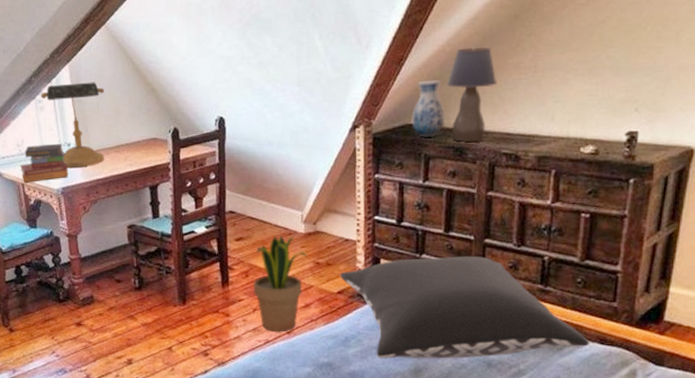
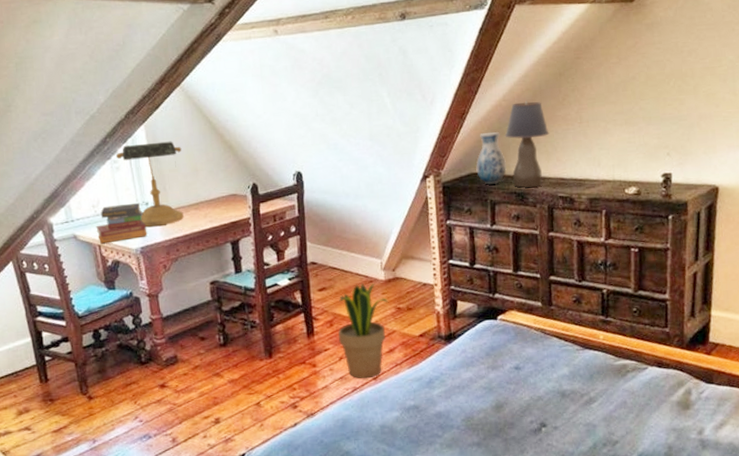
pillow: present [339,256,589,359] -> none [420,293,649,397]

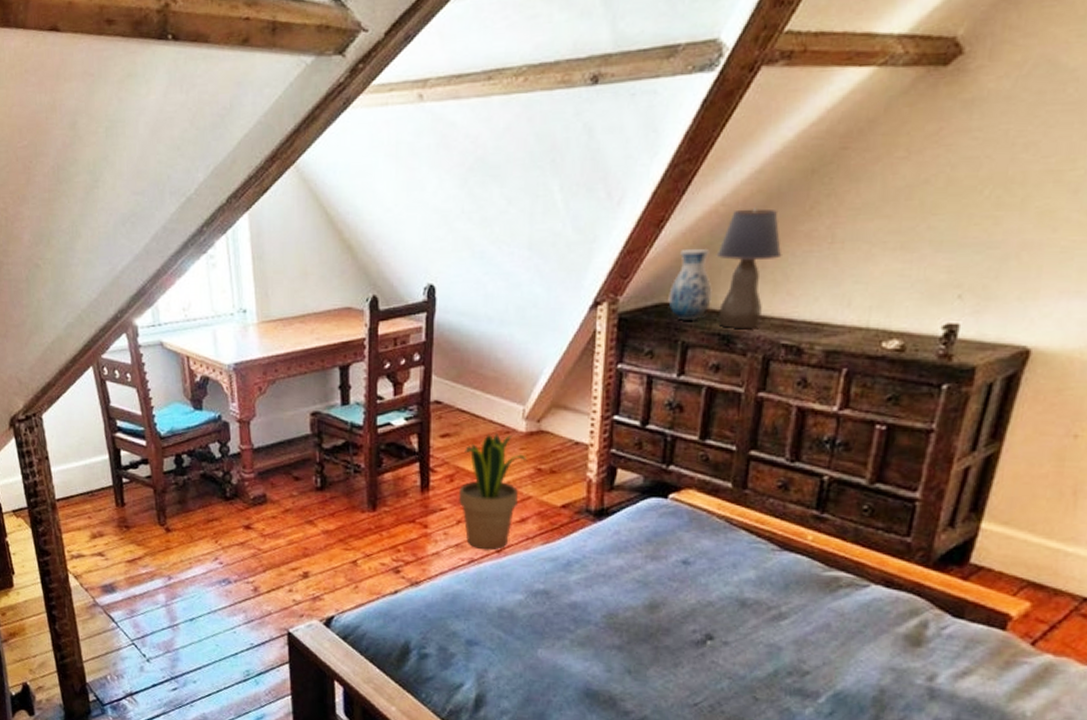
books: present [96,202,148,244] -> none [185,309,243,355]
desk lamp: present [116,141,184,227] -> none [214,235,290,340]

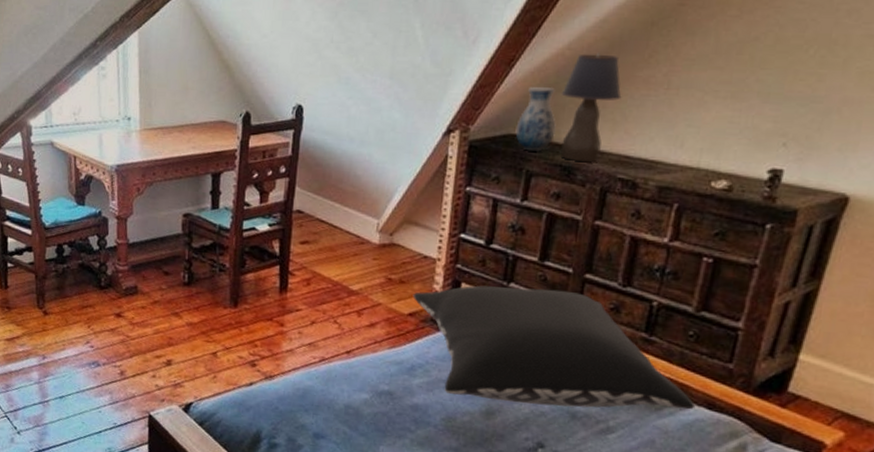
potted plant: present [458,432,528,550] -> none [313,242,379,351]
pillow: none [565,469,871,595] -> present [413,285,694,410]

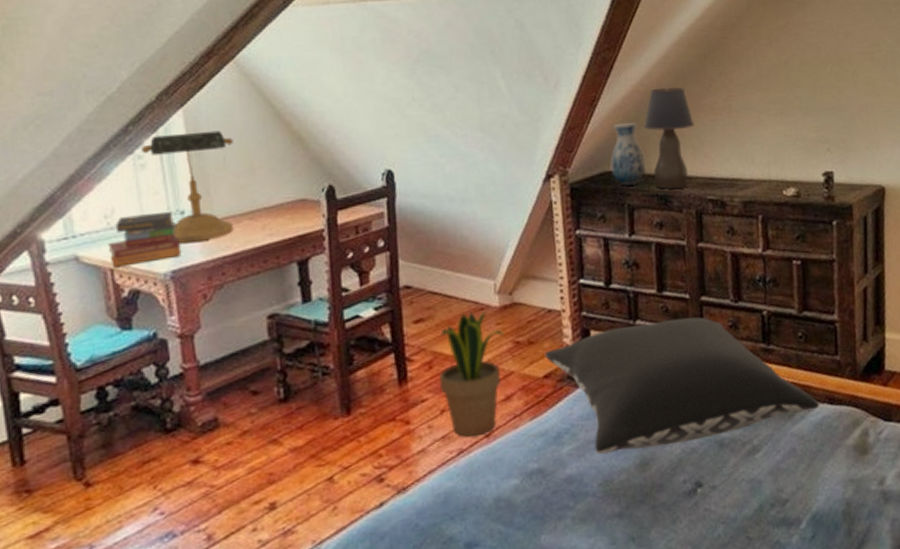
books: none [73,115,126,155] -> present [108,211,182,268]
desk lamp: none [105,52,174,145] -> present [142,130,234,244]
potted plant: none [313,242,379,351] -> present [438,310,505,437]

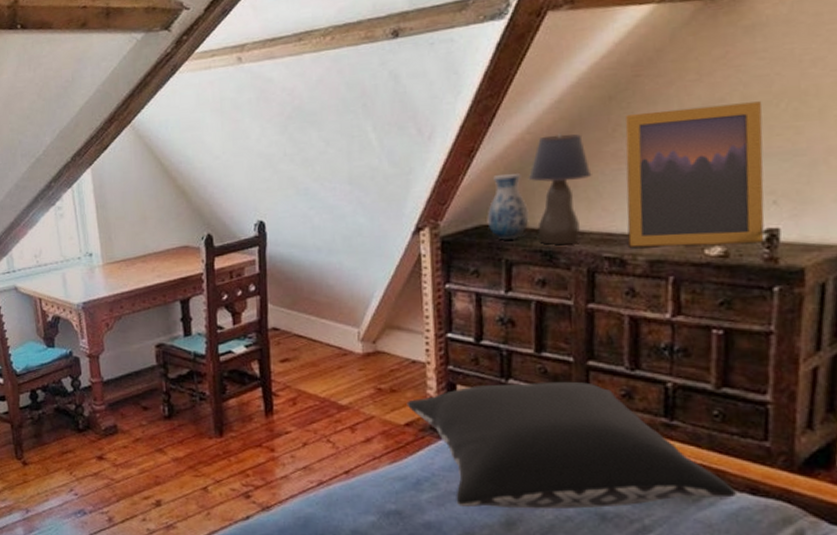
books: present [108,211,182,268] -> none [37,253,90,297]
desk lamp: present [142,130,234,244] -> none [61,185,130,281]
potted plant: present [438,310,505,437] -> none [302,355,367,472]
picture frame: none [718,65,824,190] -> present [625,101,765,248]

